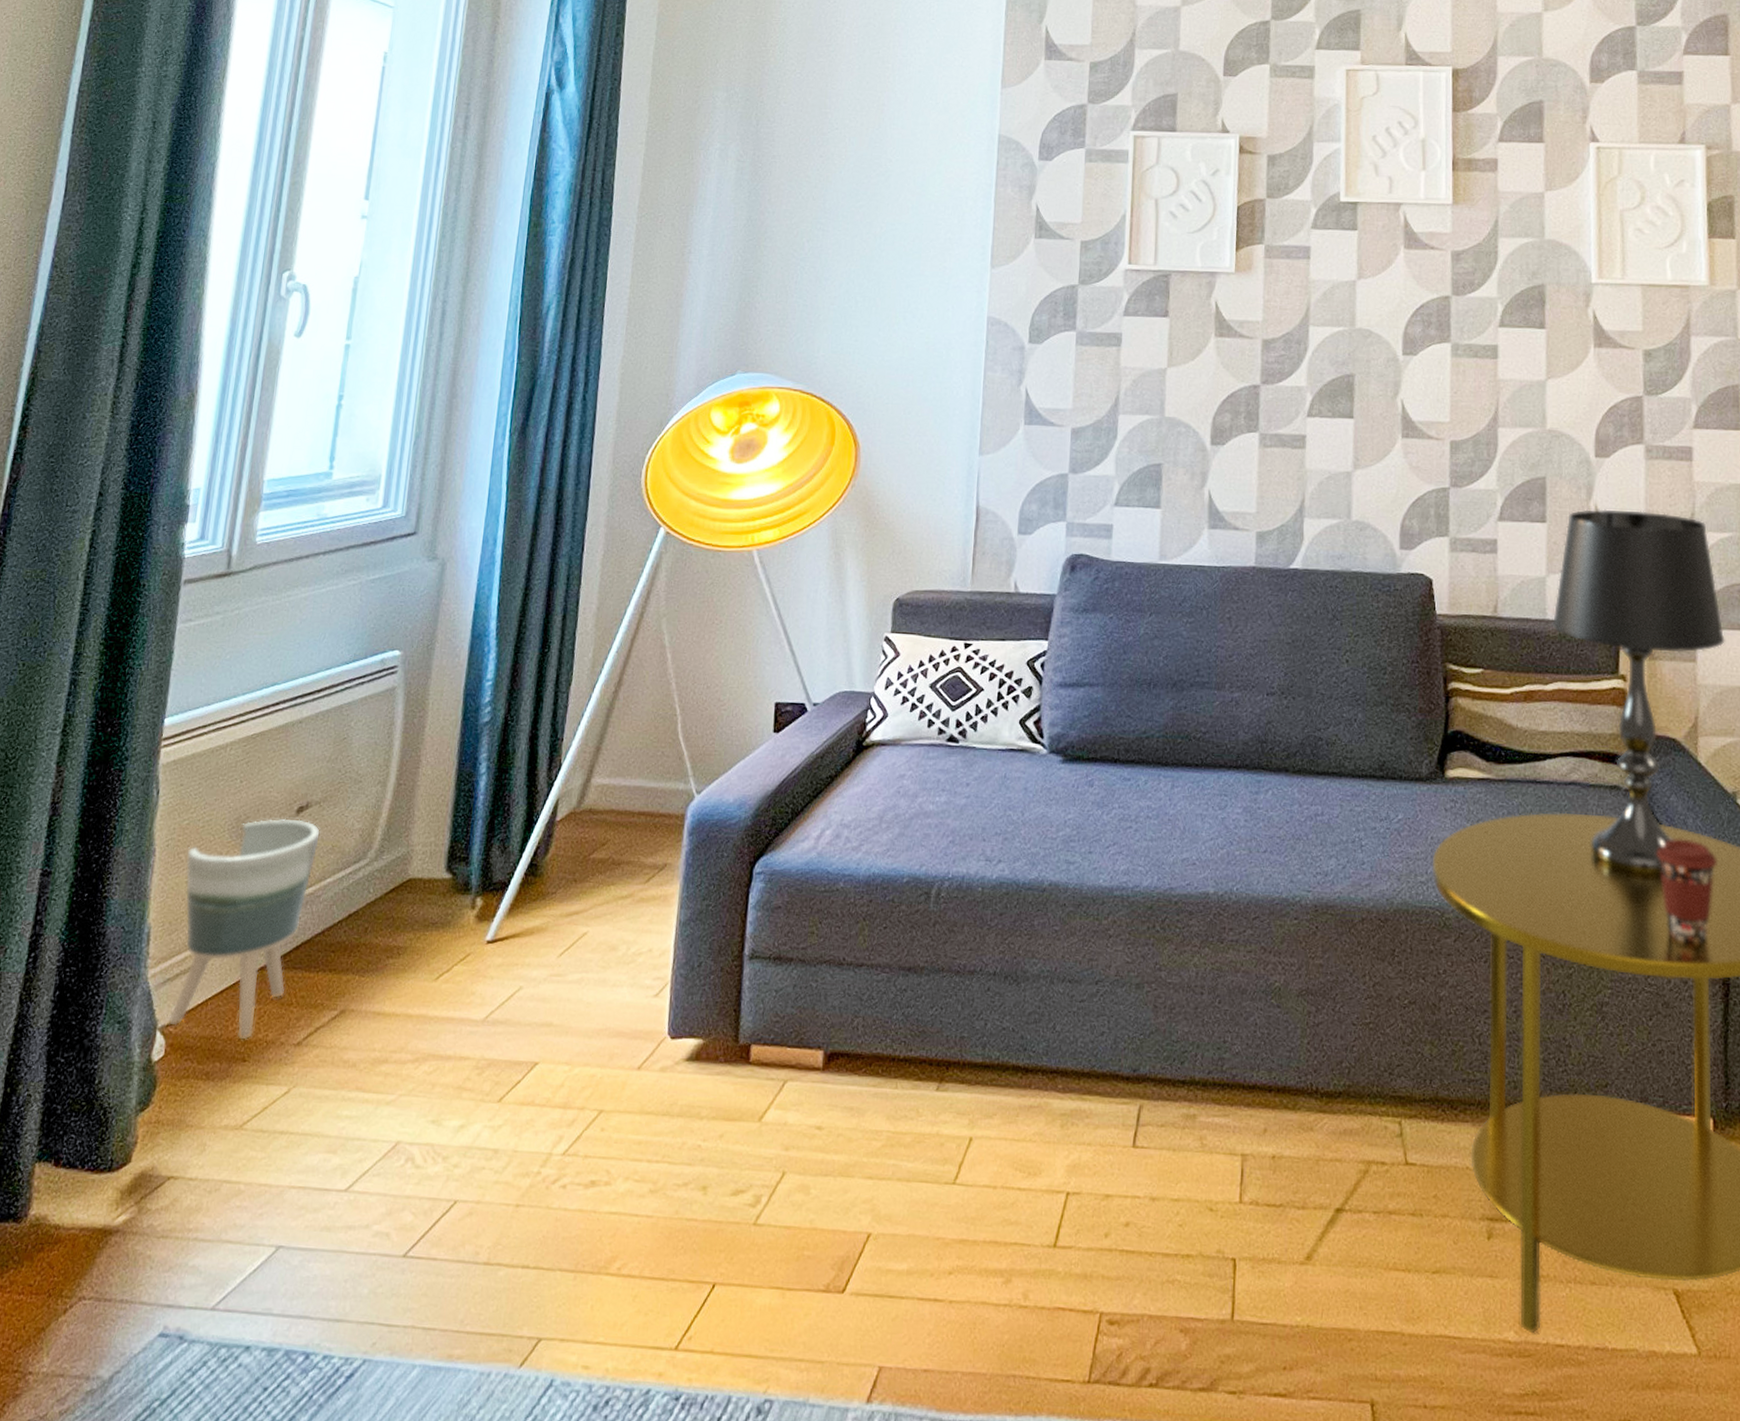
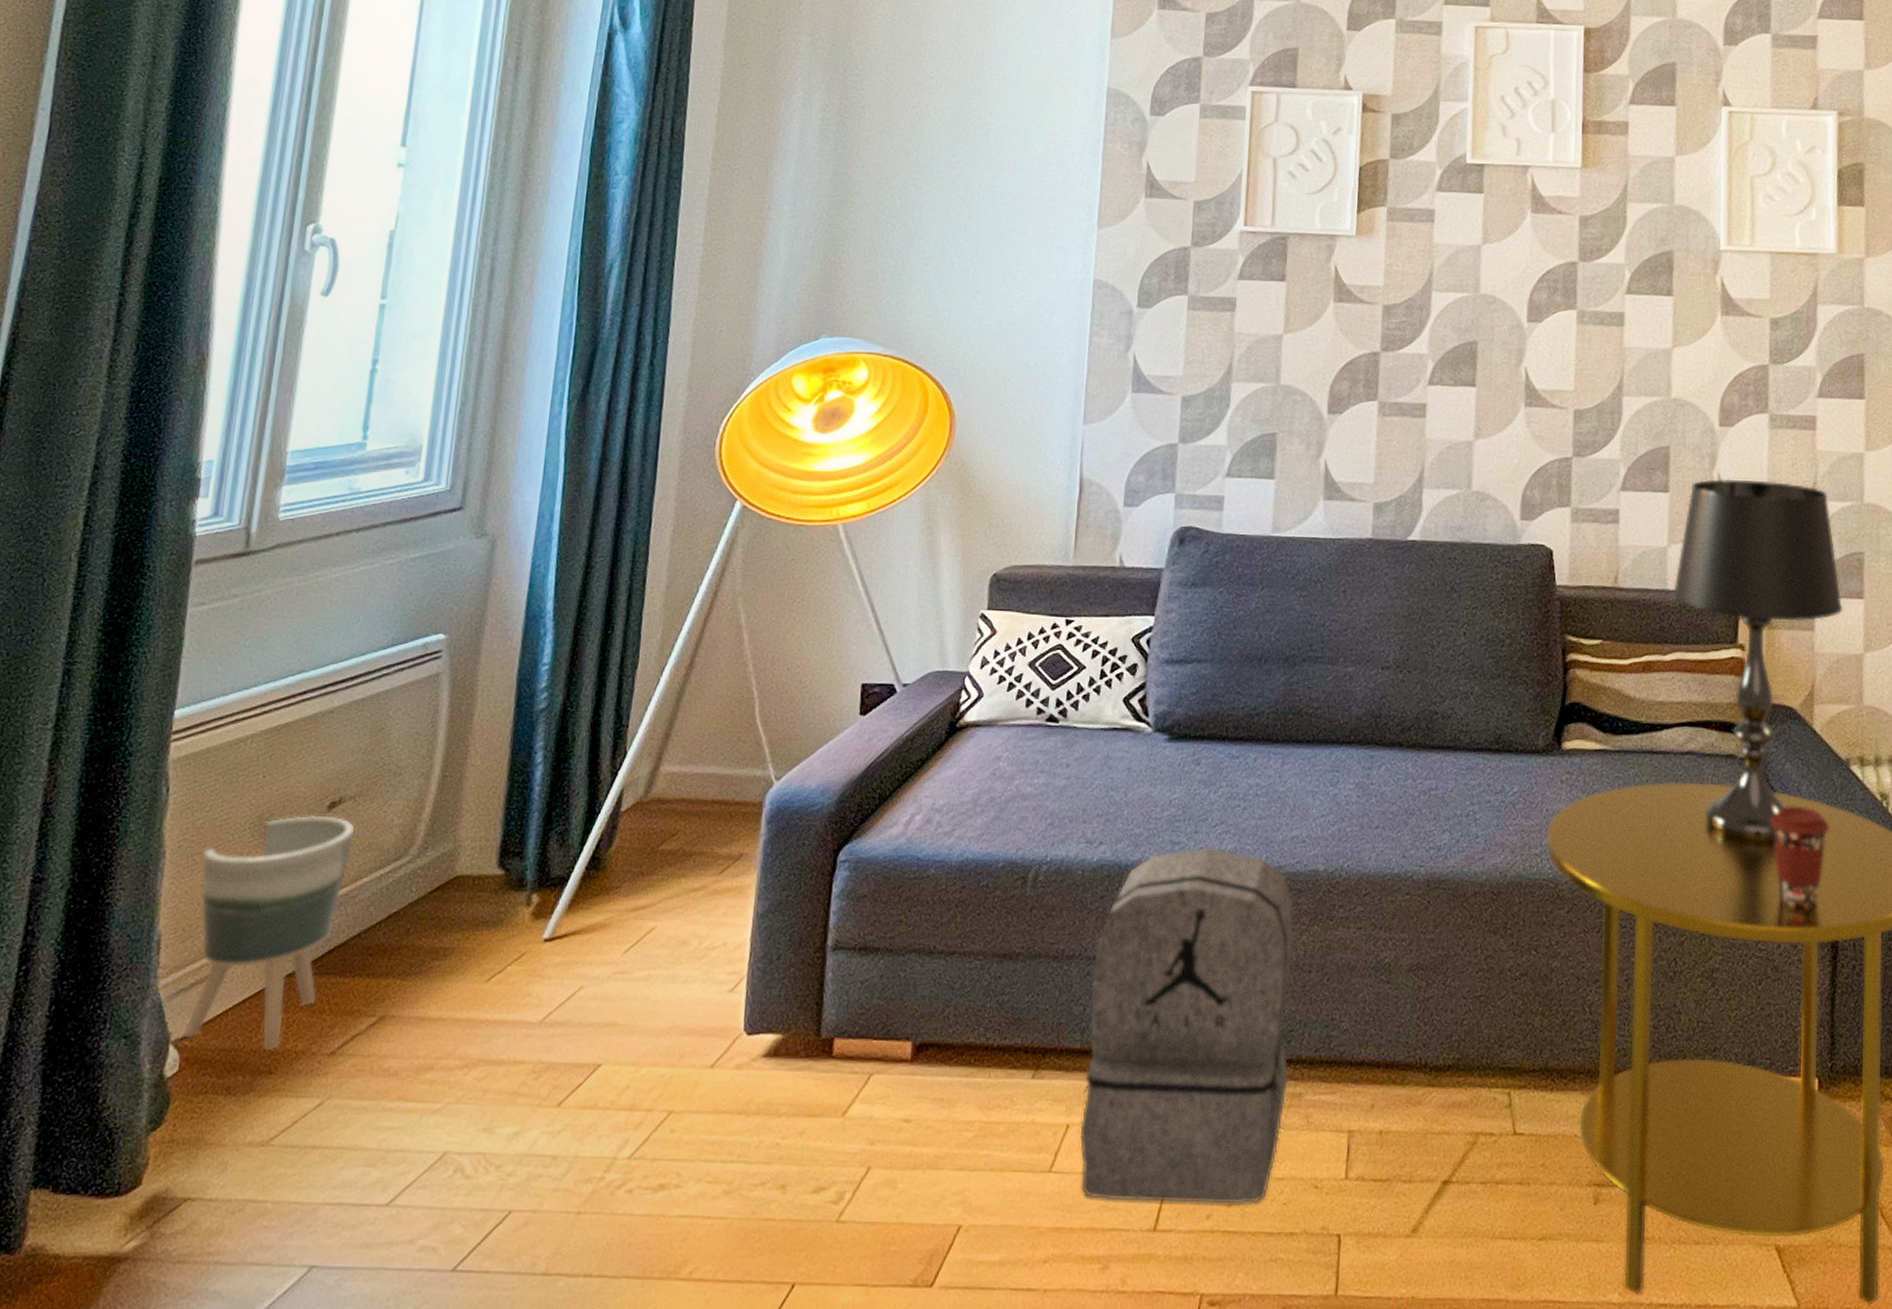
backpack: none [982,867,1186,1224] -> present [1079,847,1294,1204]

